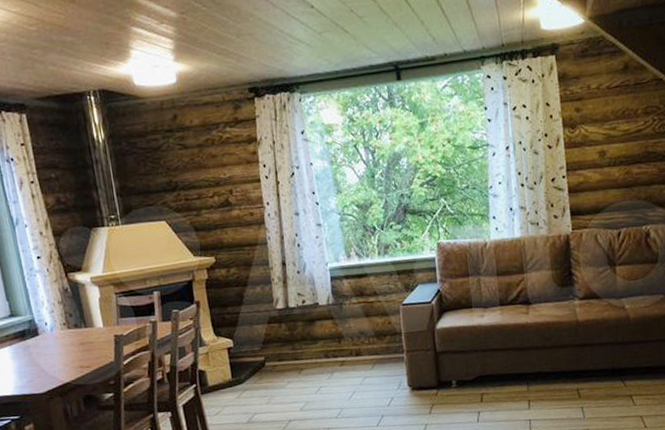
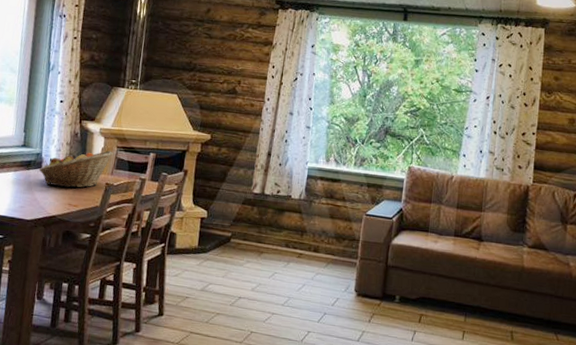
fruit basket: none [36,299,114,352] -> present [38,150,114,188]

